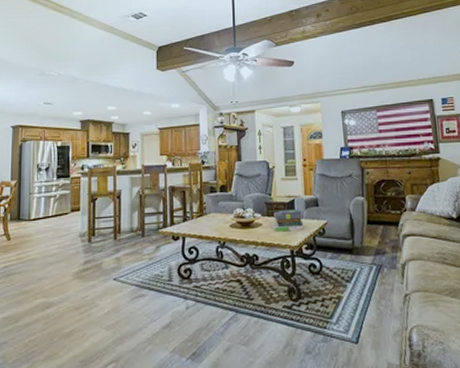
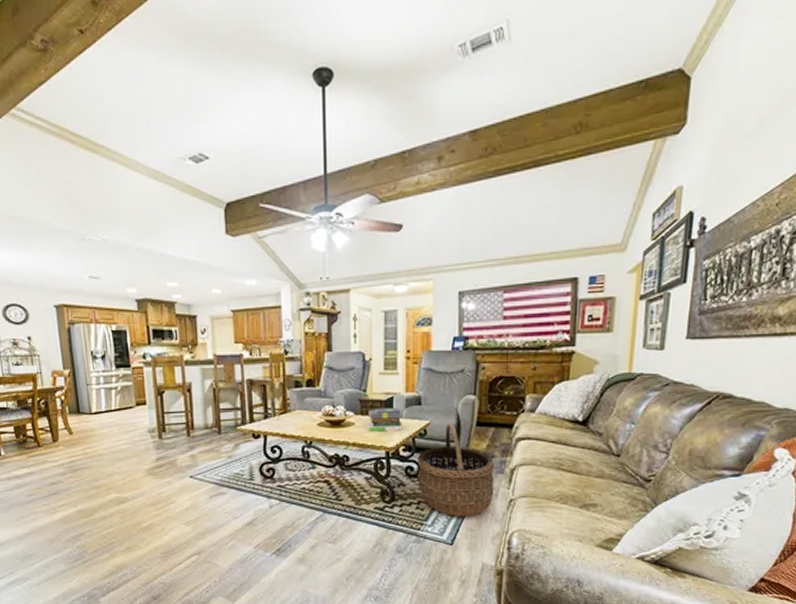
wicker basket: none [318,223,390,313] -> present [417,424,495,517]

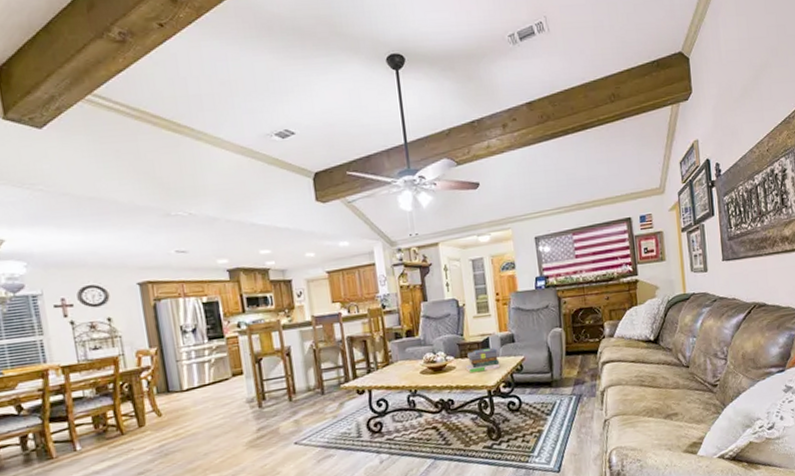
wicker basket: present [417,424,495,517] -> none [517,356,590,444]

